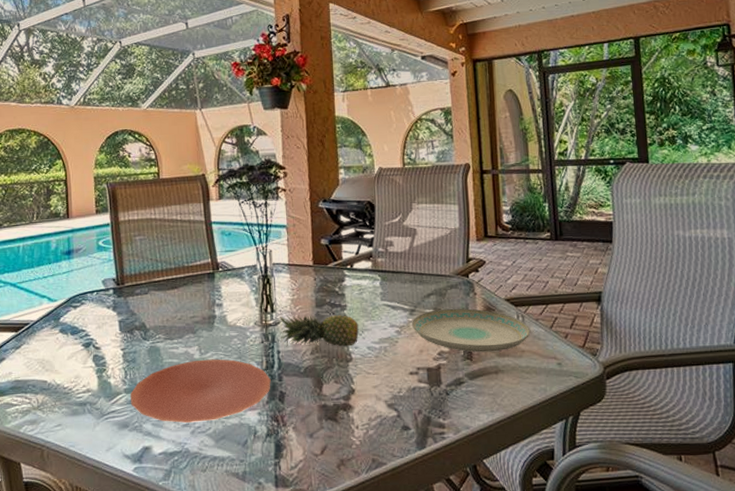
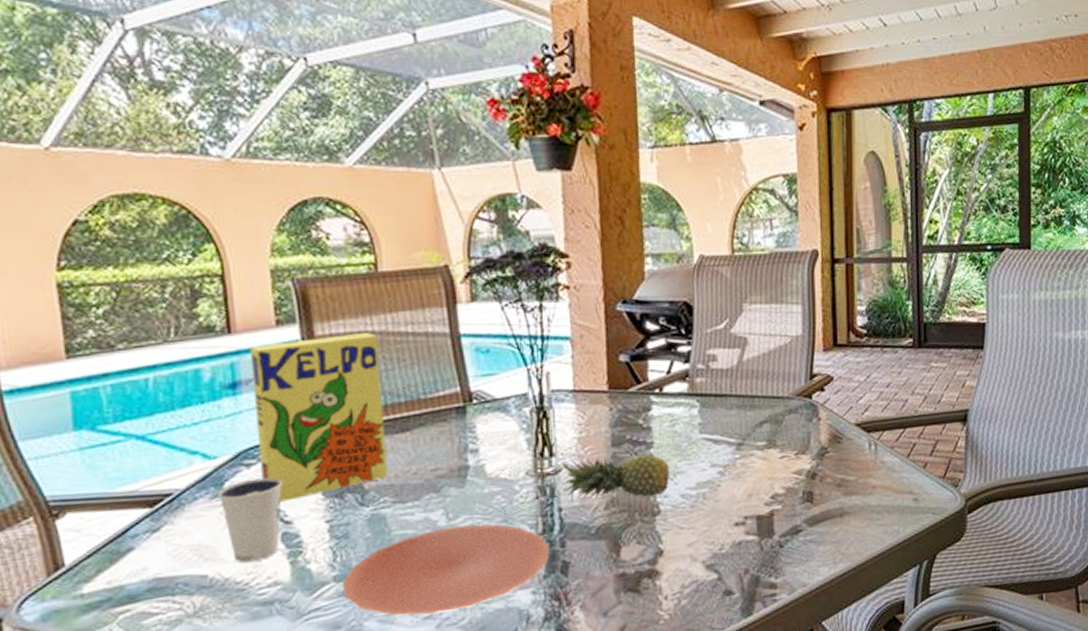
dixie cup: none [56,316,95,375] -> present [218,477,282,564]
cereal box: none [79,220,162,334] -> present [249,333,388,502]
plate: present [411,308,531,352] -> none [738,438,884,492]

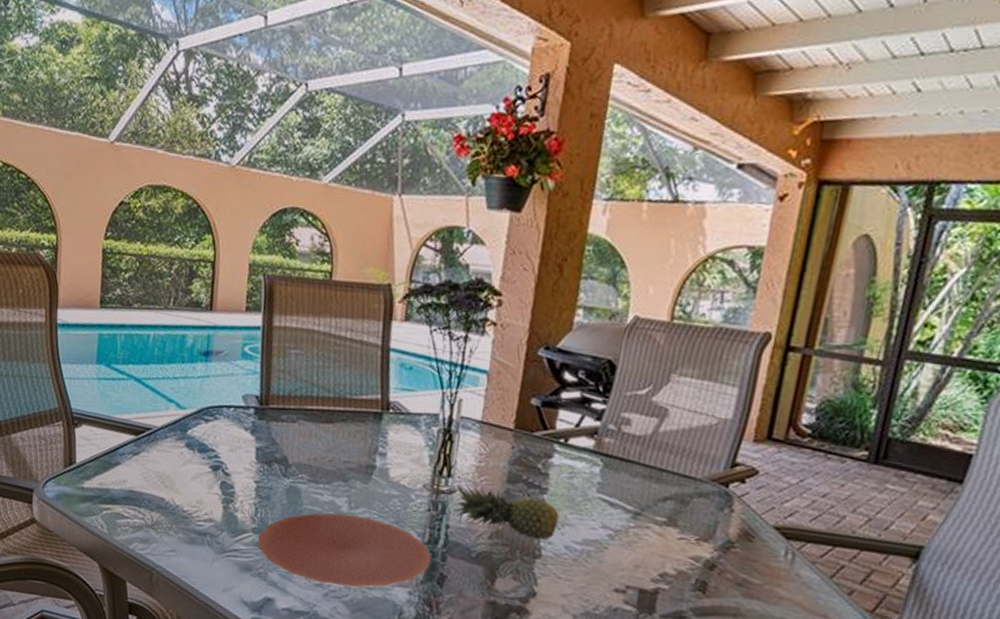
dixie cup: present [218,477,282,564] -> none [182,431,228,499]
cereal box: present [249,333,388,502] -> none [215,324,322,459]

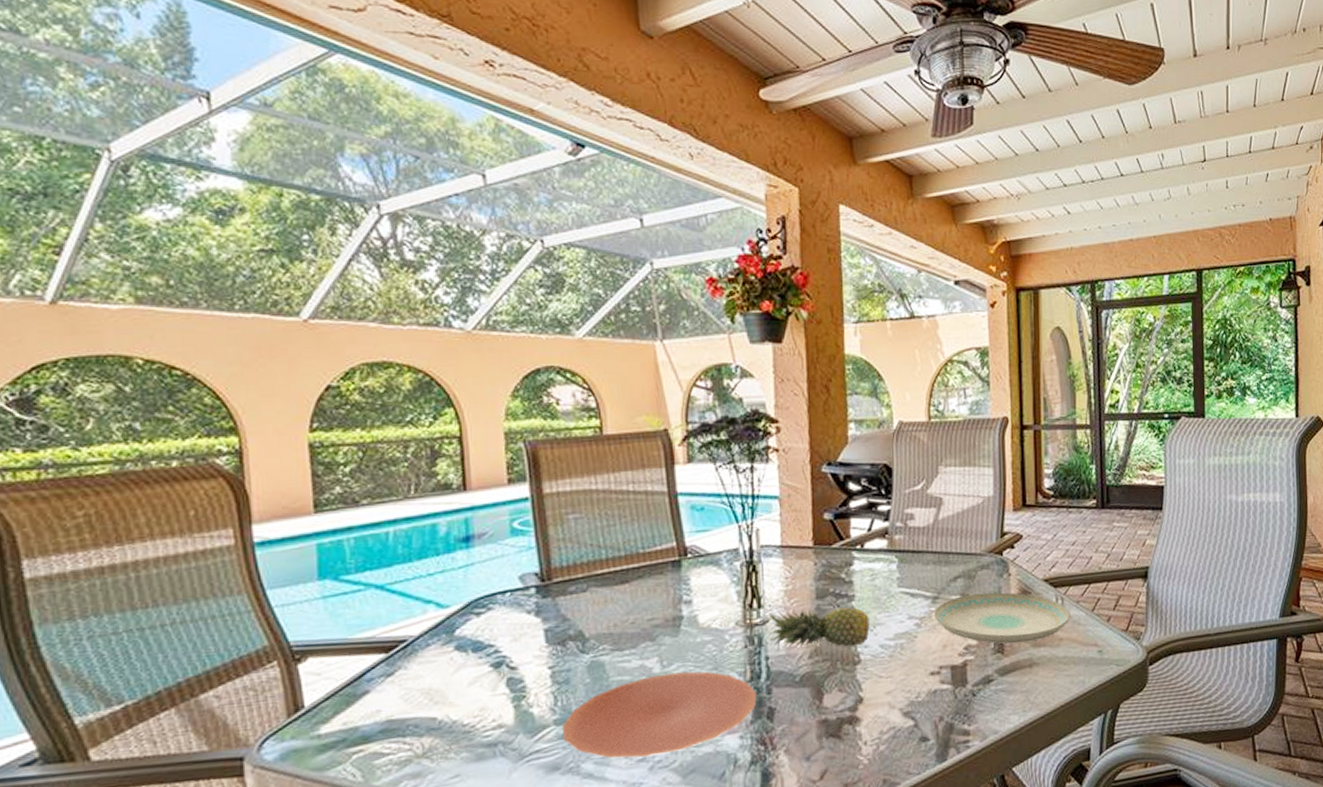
plate: none [631,519,801,591] -> present [933,592,1071,644]

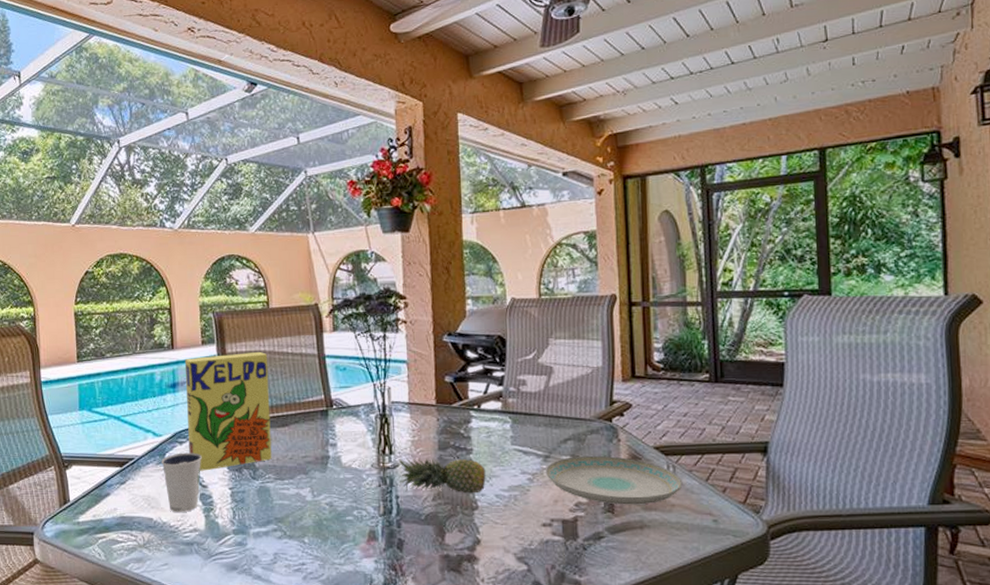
dixie cup: none [449,625,509,707] -> present [161,452,202,513]
cereal box: none [482,491,607,649] -> present [184,352,272,471]
plate: present [563,671,757,758] -> none [239,502,389,567]

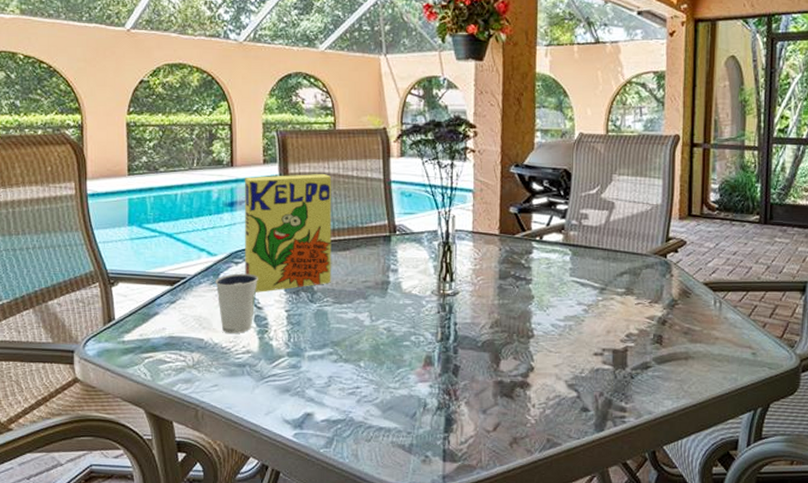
fruit: present [399,456,486,494] -> none [458,284,543,322]
plate: present [545,455,683,505] -> none [600,289,727,337]

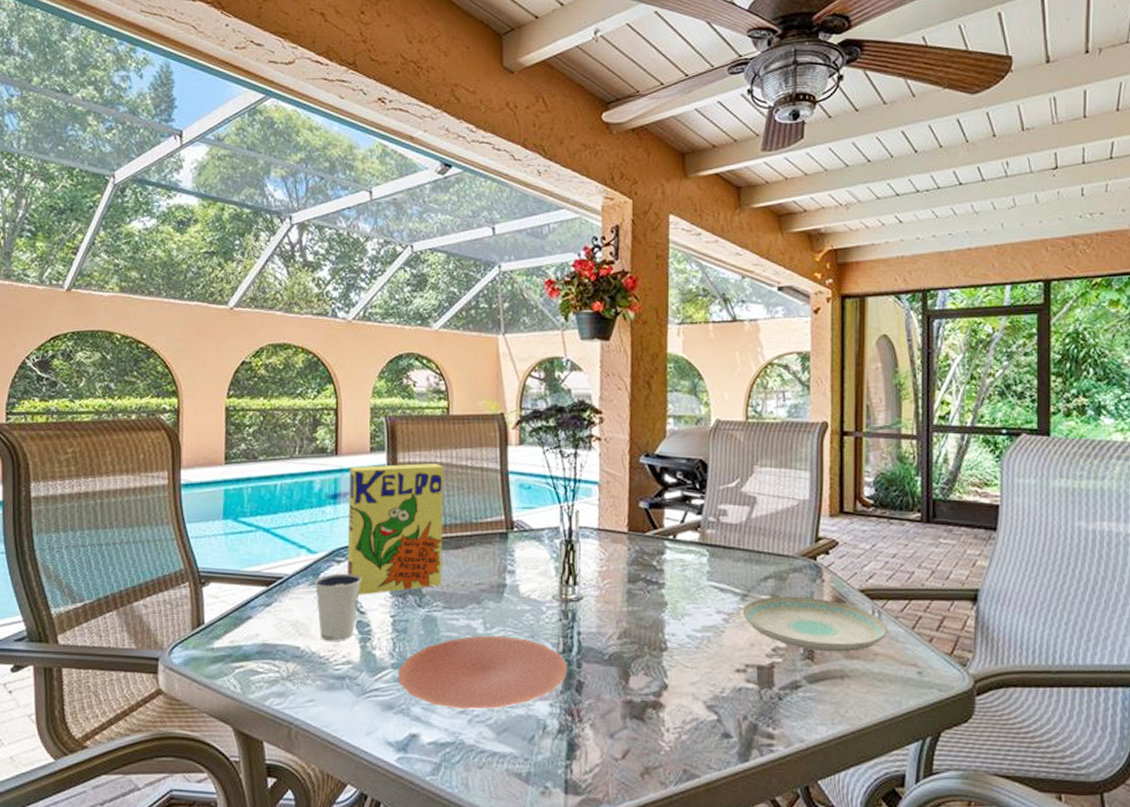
plate: none [294,327,445,391] -> present [398,635,568,710]
plate: none [600,289,727,337] -> present [742,596,888,652]

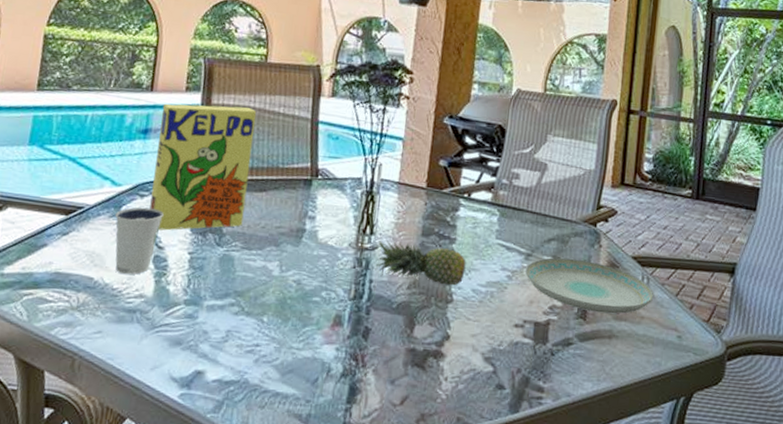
plate: present [398,635,568,710] -> none [189,277,357,350]
fruit: none [582,588,678,633] -> present [375,239,466,286]

